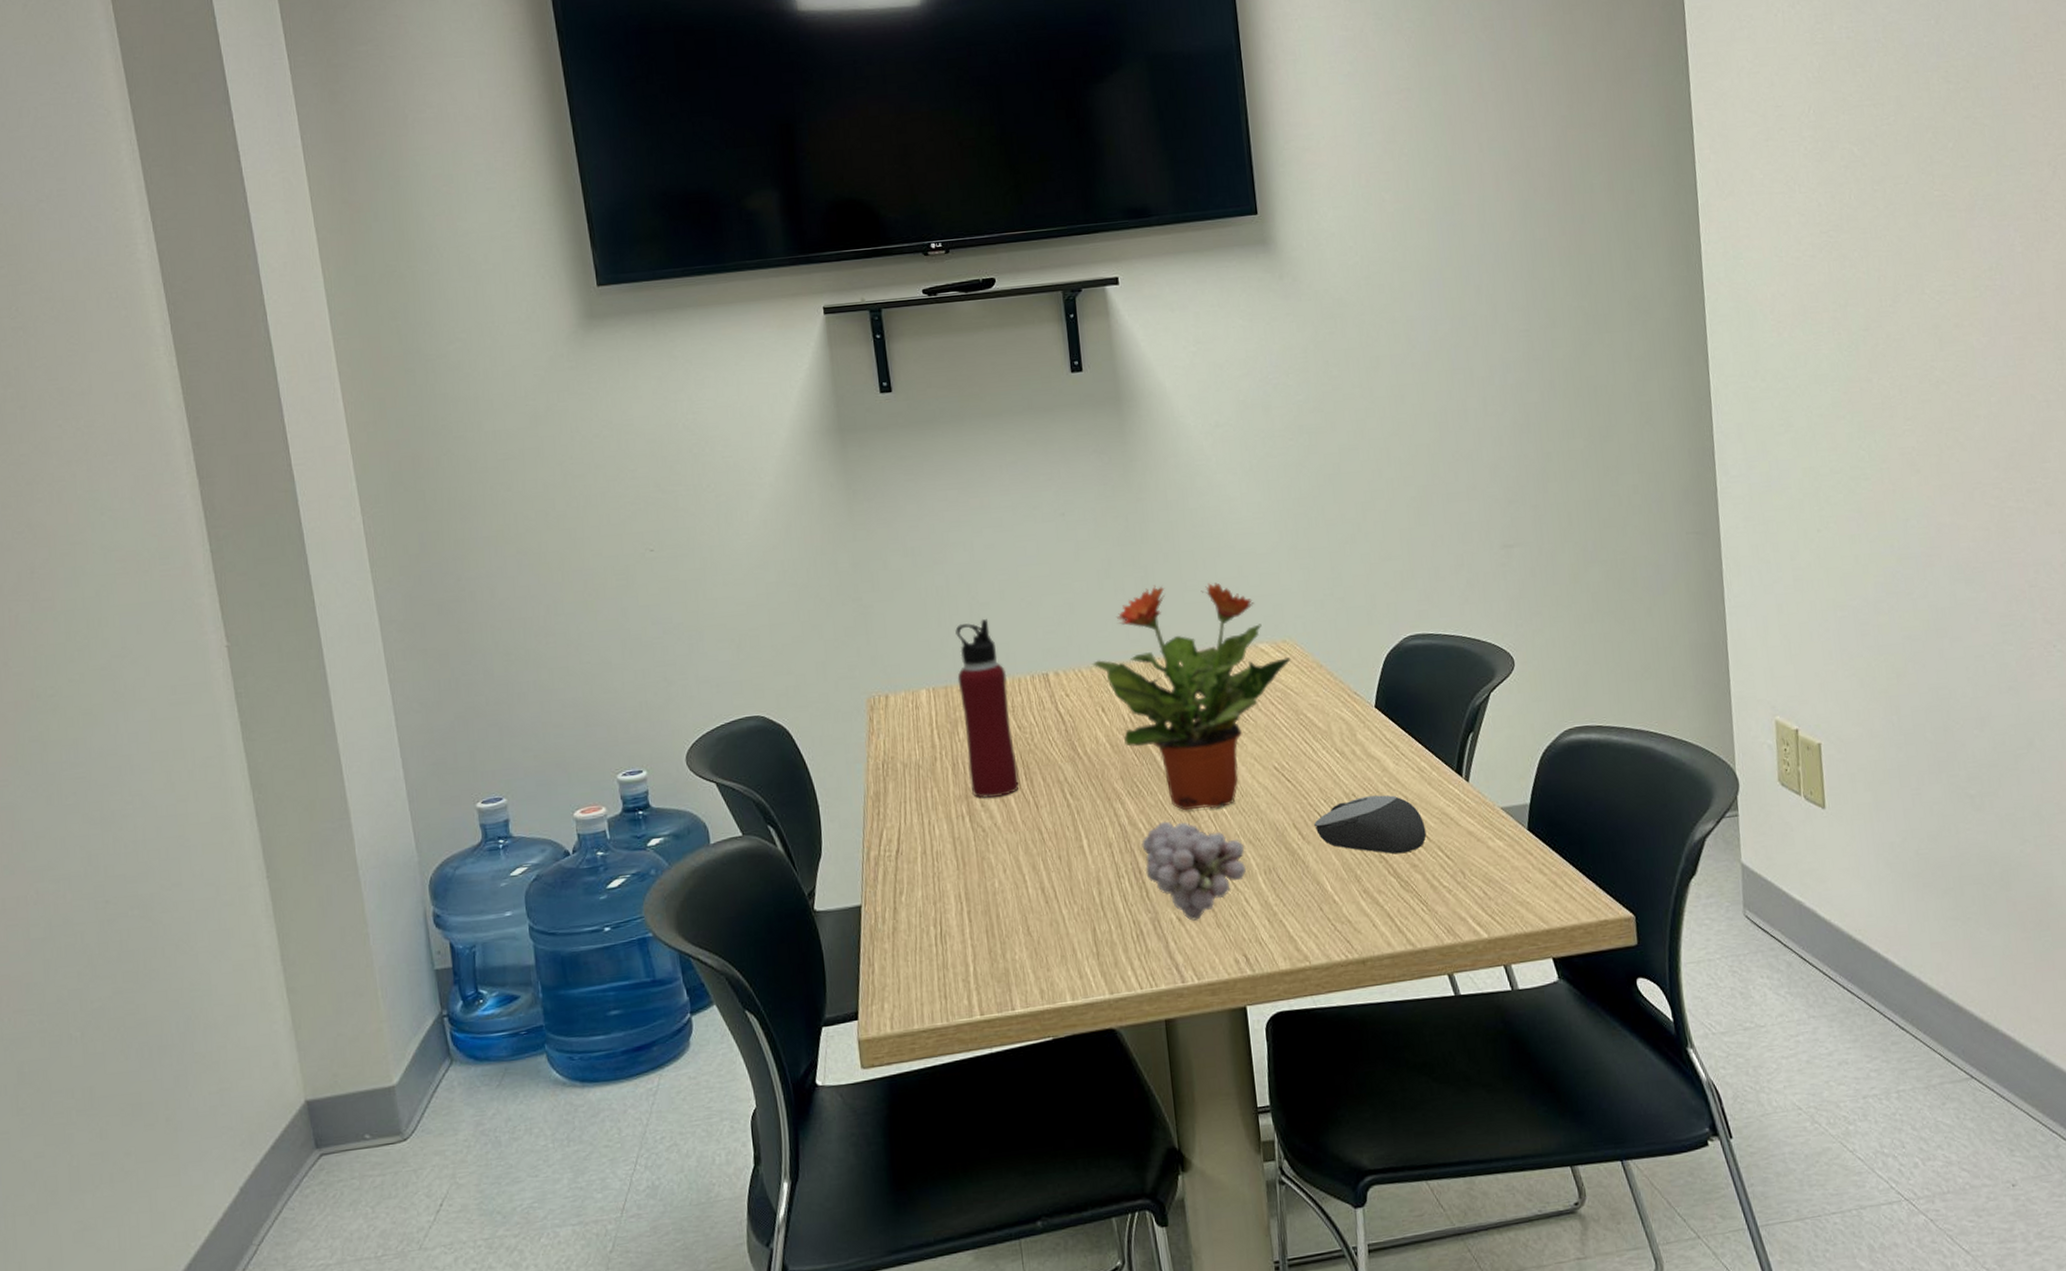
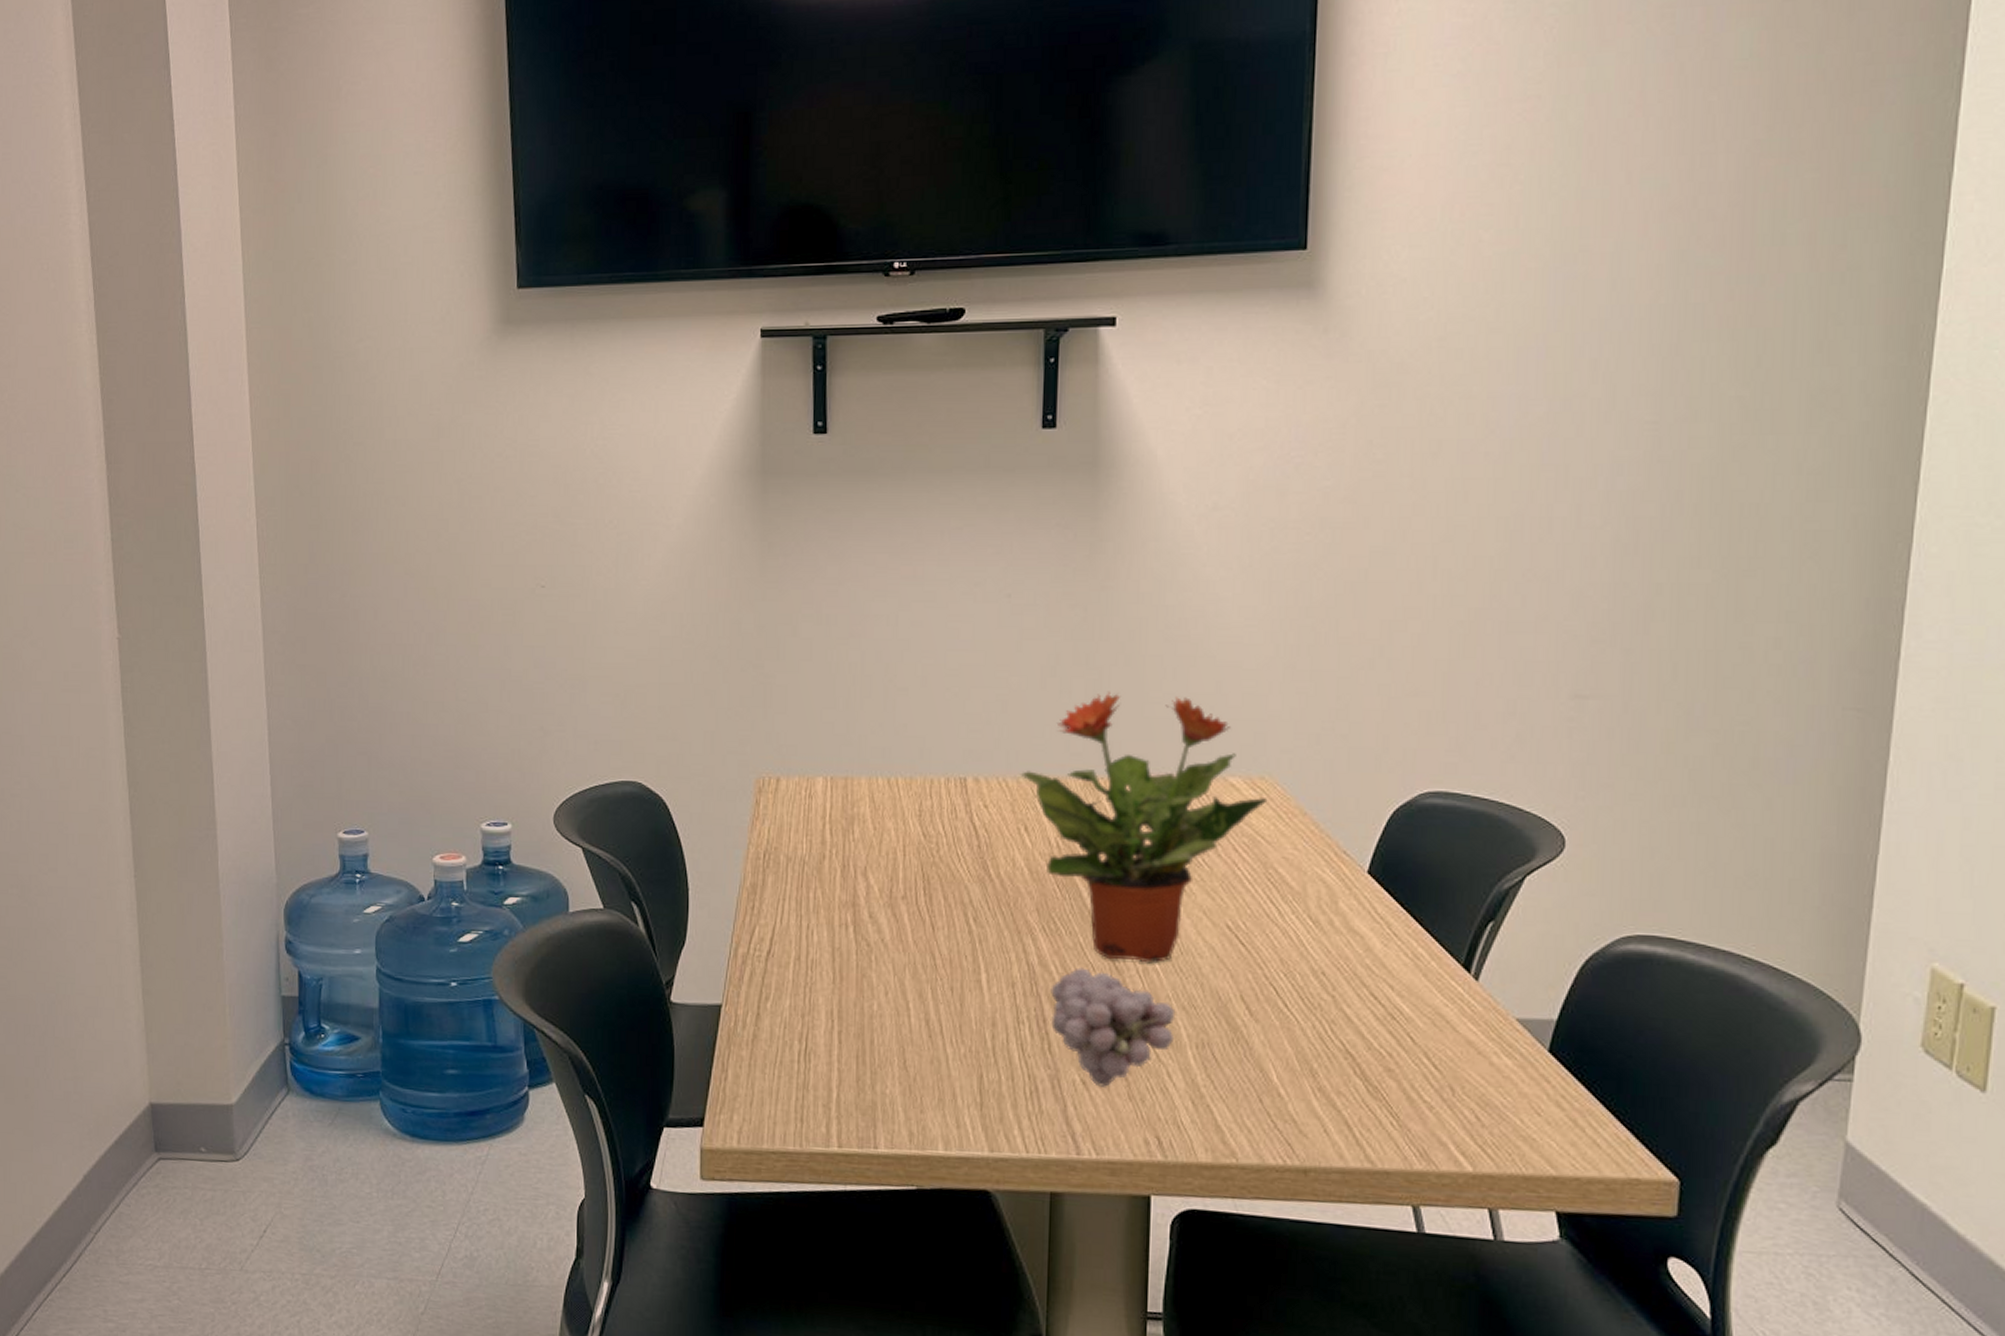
water bottle: present [955,618,1020,799] -> none [859,705,918,910]
mouse: present [1314,795,1427,854] -> none [1267,977,1411,1053]

